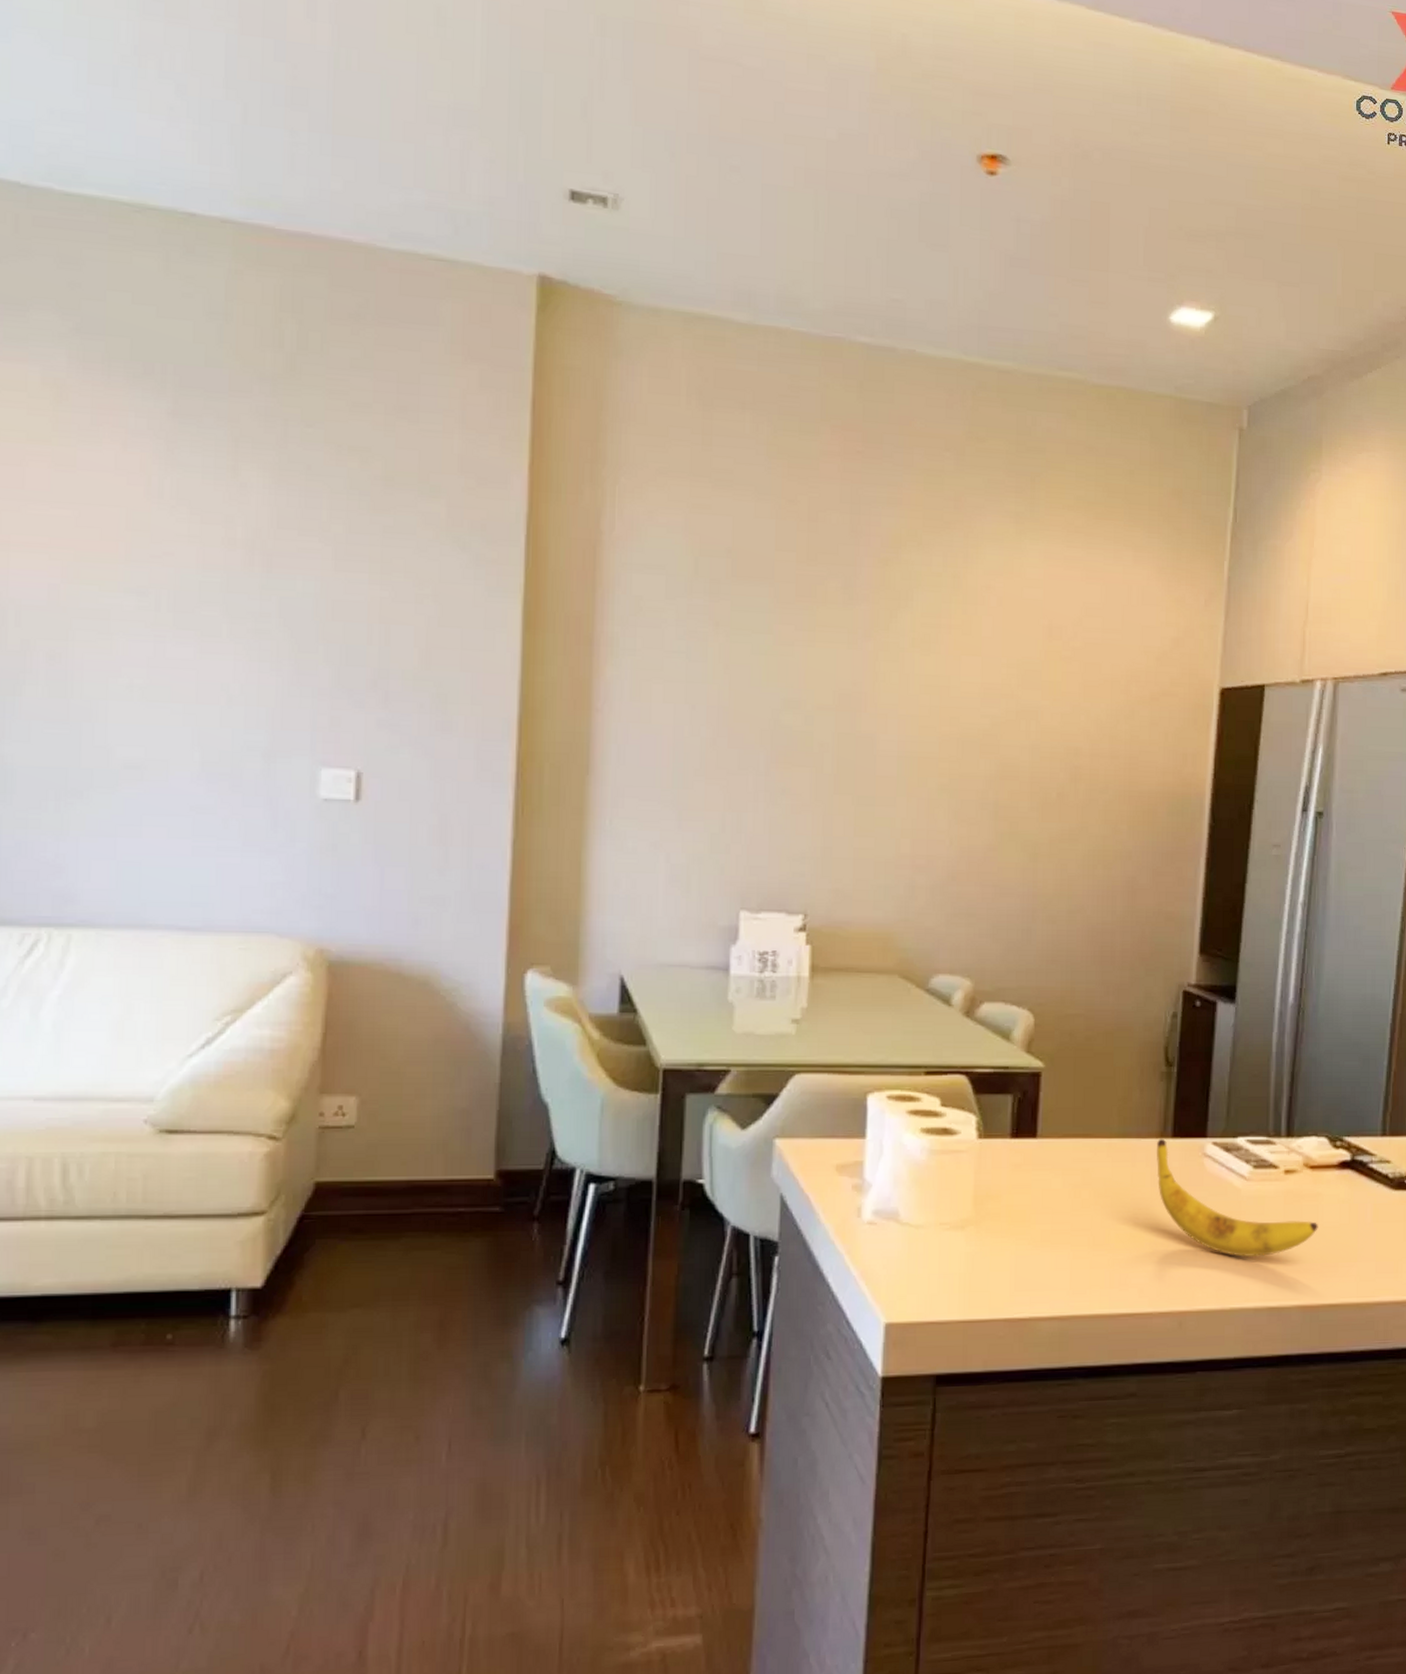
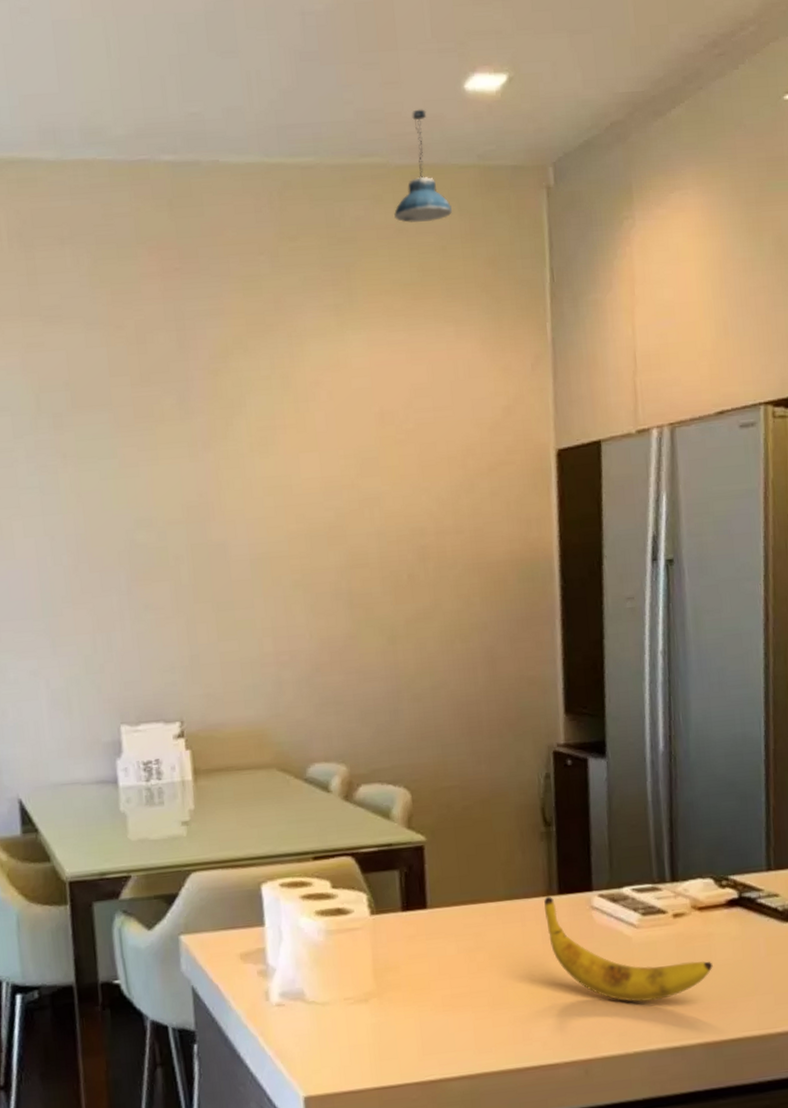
pendant light: none [1086,332,1144,445] -> present [394,109,452,223]

